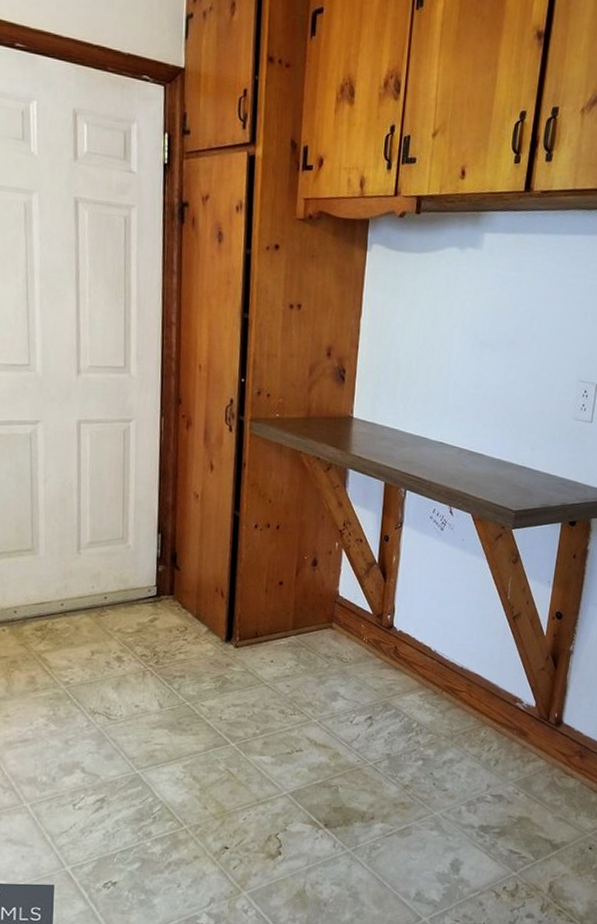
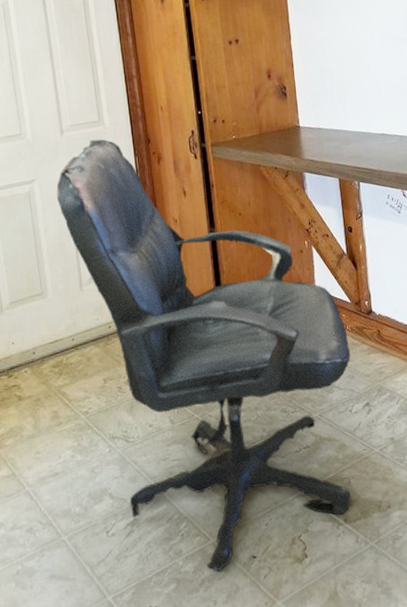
office chair: none [62,387,363,857] -> present [56,139,351,572]

